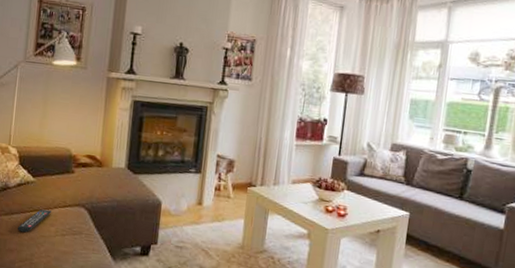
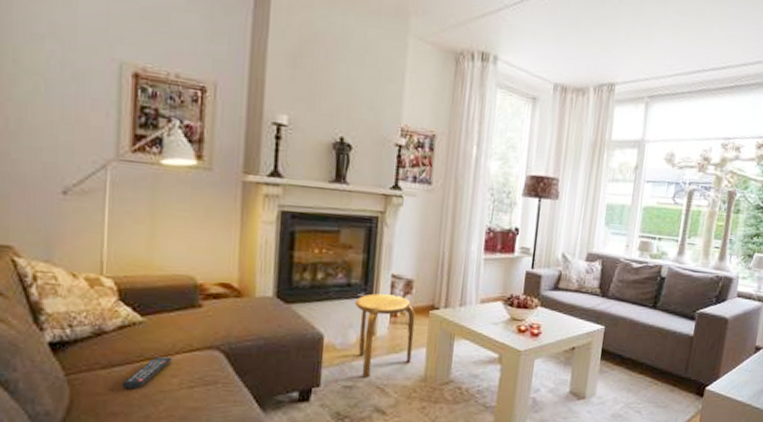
stool: none [187,170,236,241] -> present [355,293,416,378]

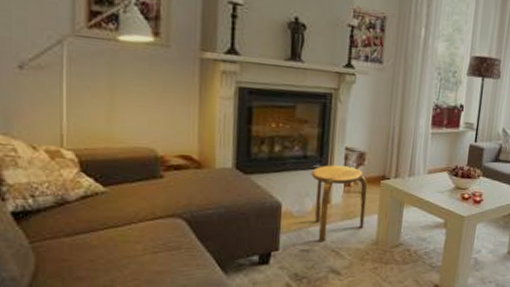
remote control: present [123,356,172,389] -> none [88,224,135,255]

